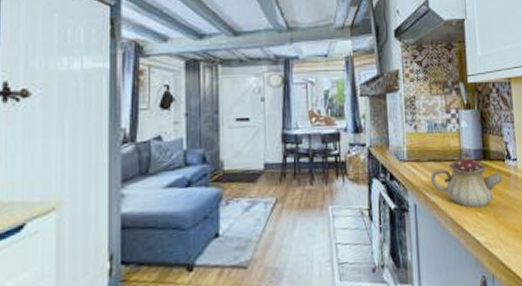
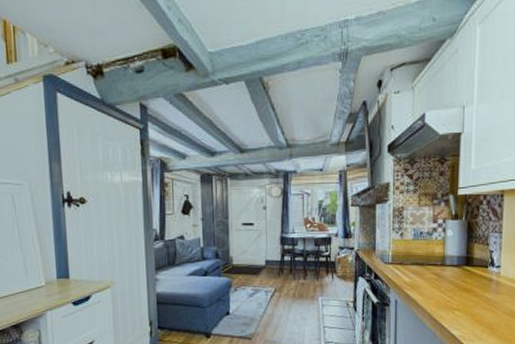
teapot: present [430,153,503,208] -> none [412,259,483,307]

